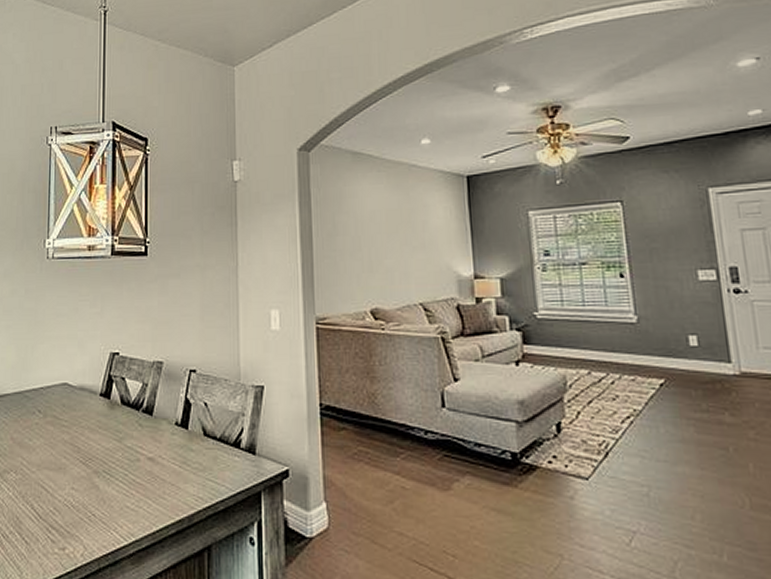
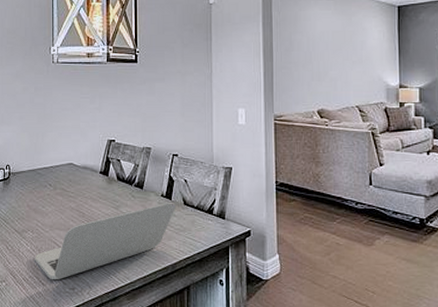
laptop: none [17,433,193,536] -> present [35,203,175,279]

